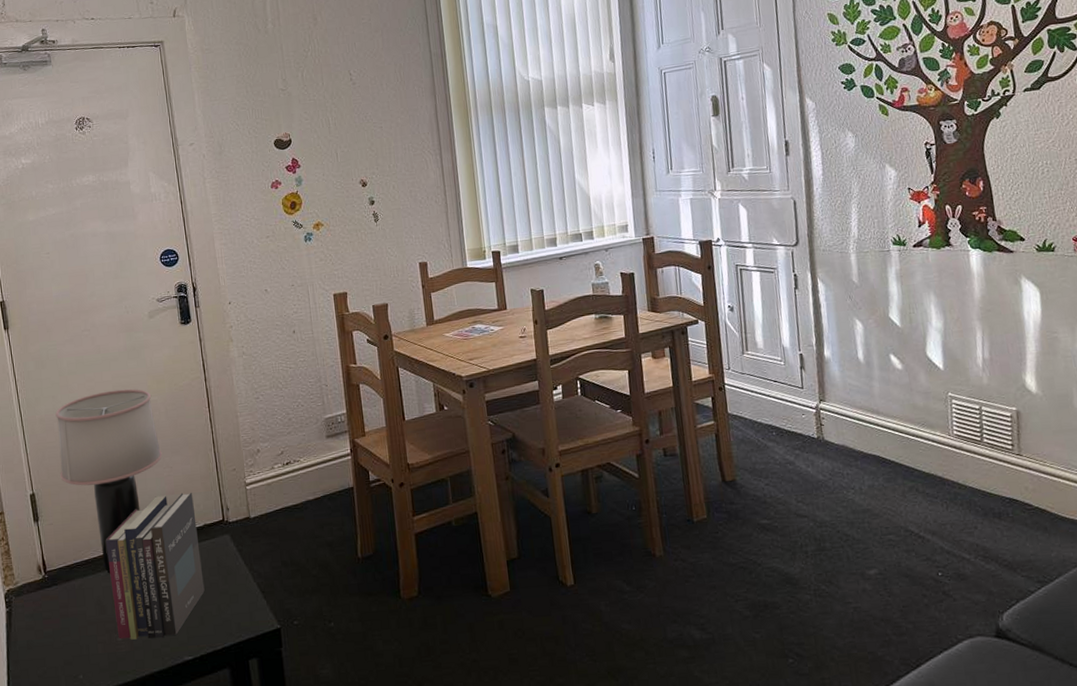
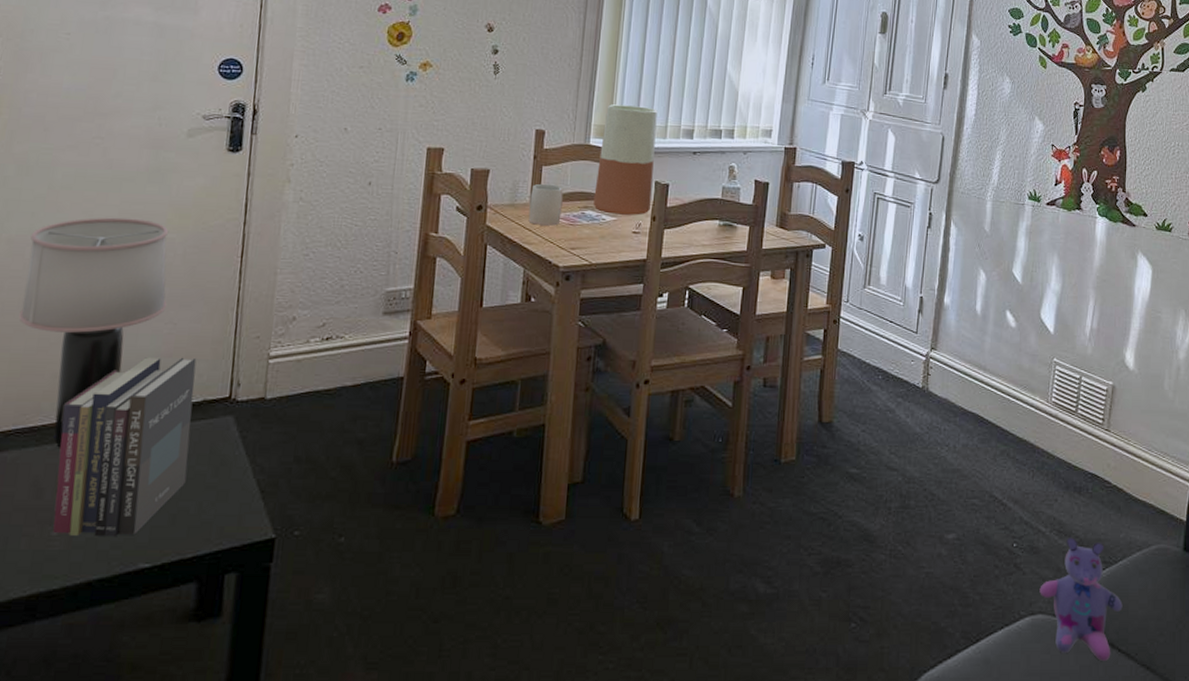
mug: none [425,307,456,344] -> present [528,183,564,226]
vase: none [475,225,531,324] -> present [593,104,658,215]
toy: none [973,561,1067,677] -> present [1039,537,1123,662]

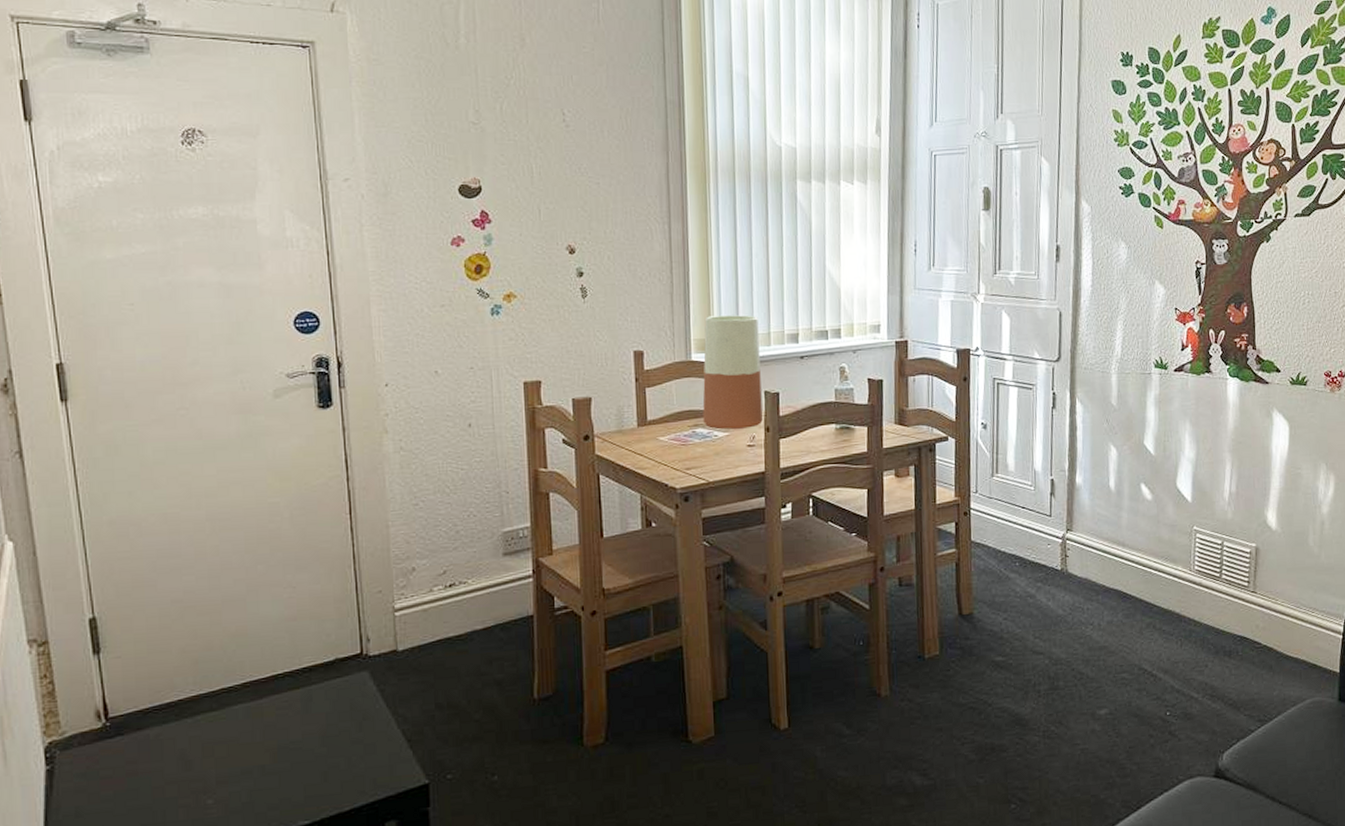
table lamp: present [18,217,169,448] -> none [132,486,283,720]
books: present [53,357,197,538] -> none [196,619,331,802]
mug: present [528,183,564,226] -> none [637,405,672,449]
toy: present [1039,537,1123,662] -> none [1196,700,1281,815]

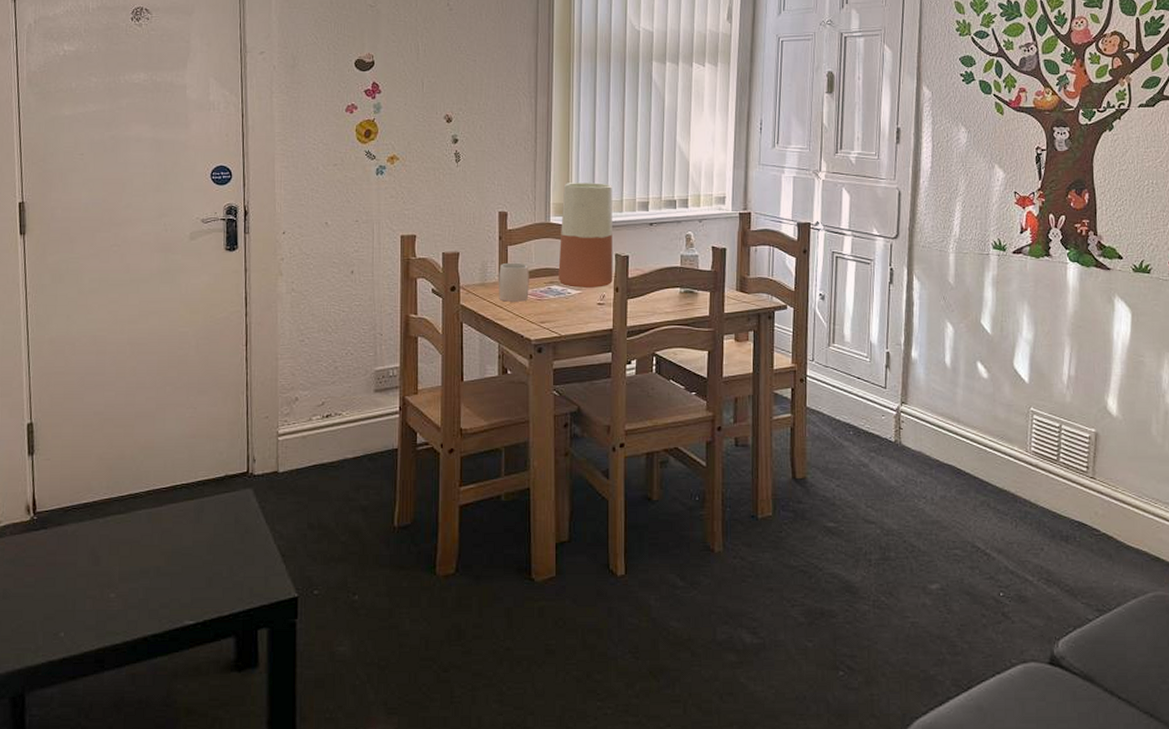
mug: none [637,405,672,449] -> present [499,262,529,302]

